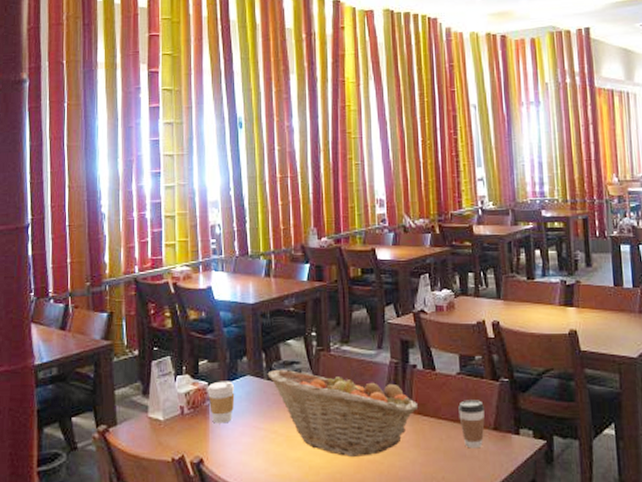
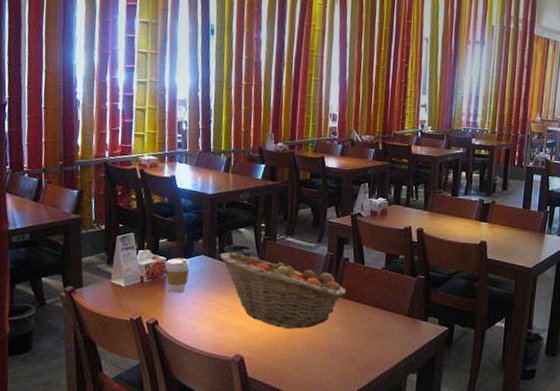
coffee cup: present [458,400,485,449] -> none [379,290,402,330]

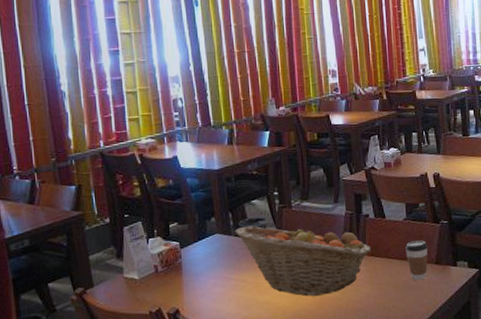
coffee cup: present [165,258,190,293] -> none [178,240,206,278]
coffee cup: none [379,290,402,330] -> present [405,240,428,281]

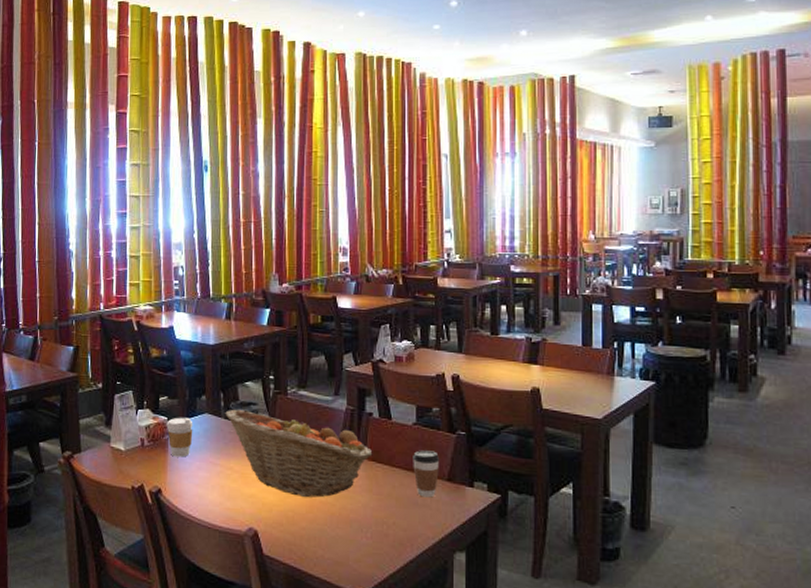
coffee cup: none [178,240,206,278] -> present [166,417,193,457]

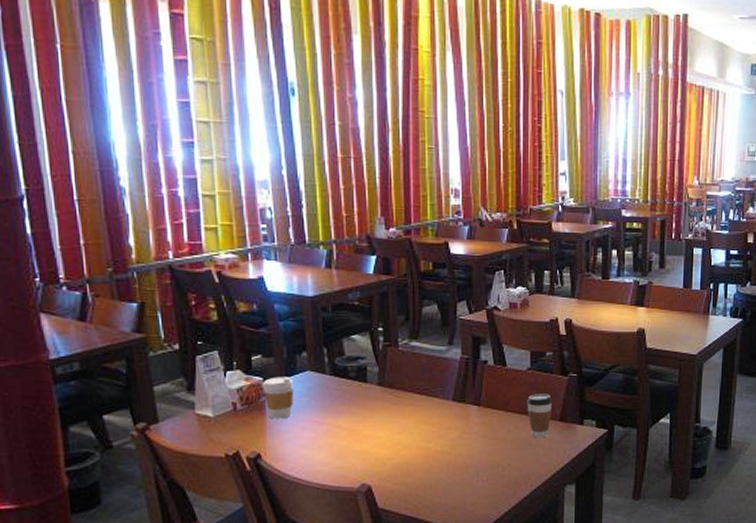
fruit basket: present [225,409,373,497] -> none [330,364,488,448]

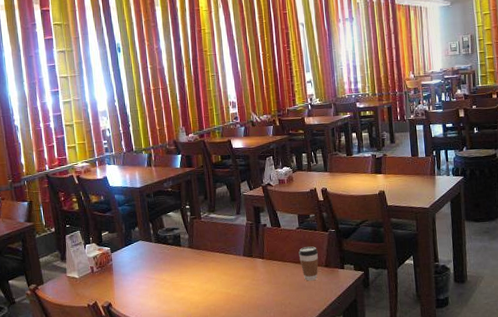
coffee cup: present [262,376,294,419] -> none [109,245,132,277]

